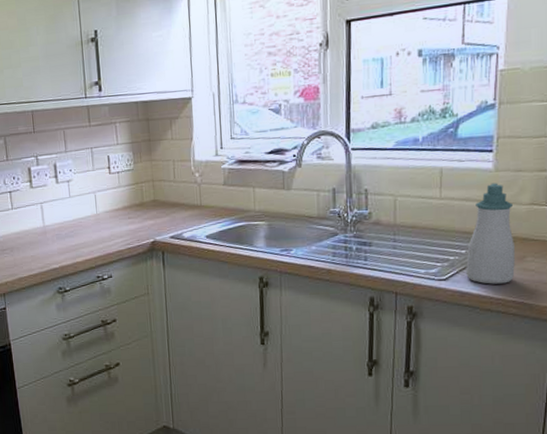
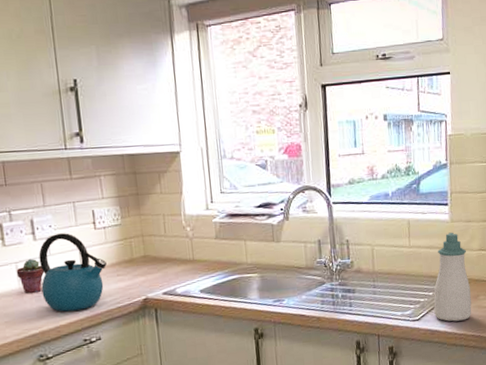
potted succulent: none [41,199,65,231] -> present [16,258,45,293]
kettle: none [60,177,119,250] -> present [38,233,107,312]

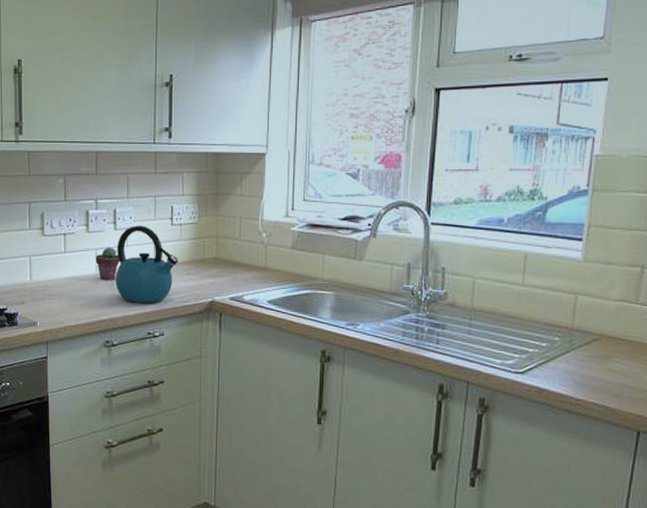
soap bottle: present [433,232,472,322] -> none [545,274,600,384]

